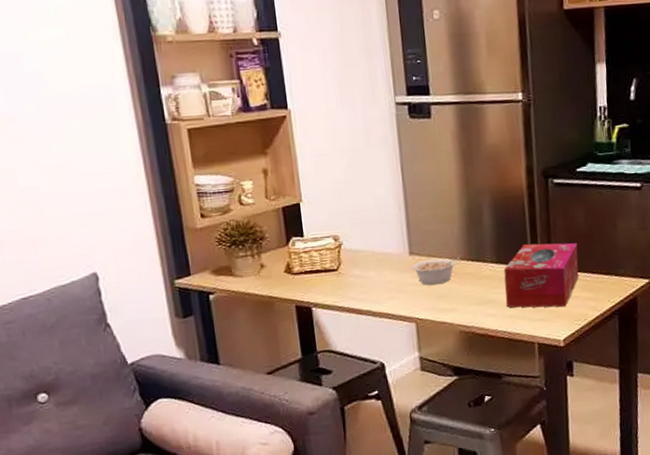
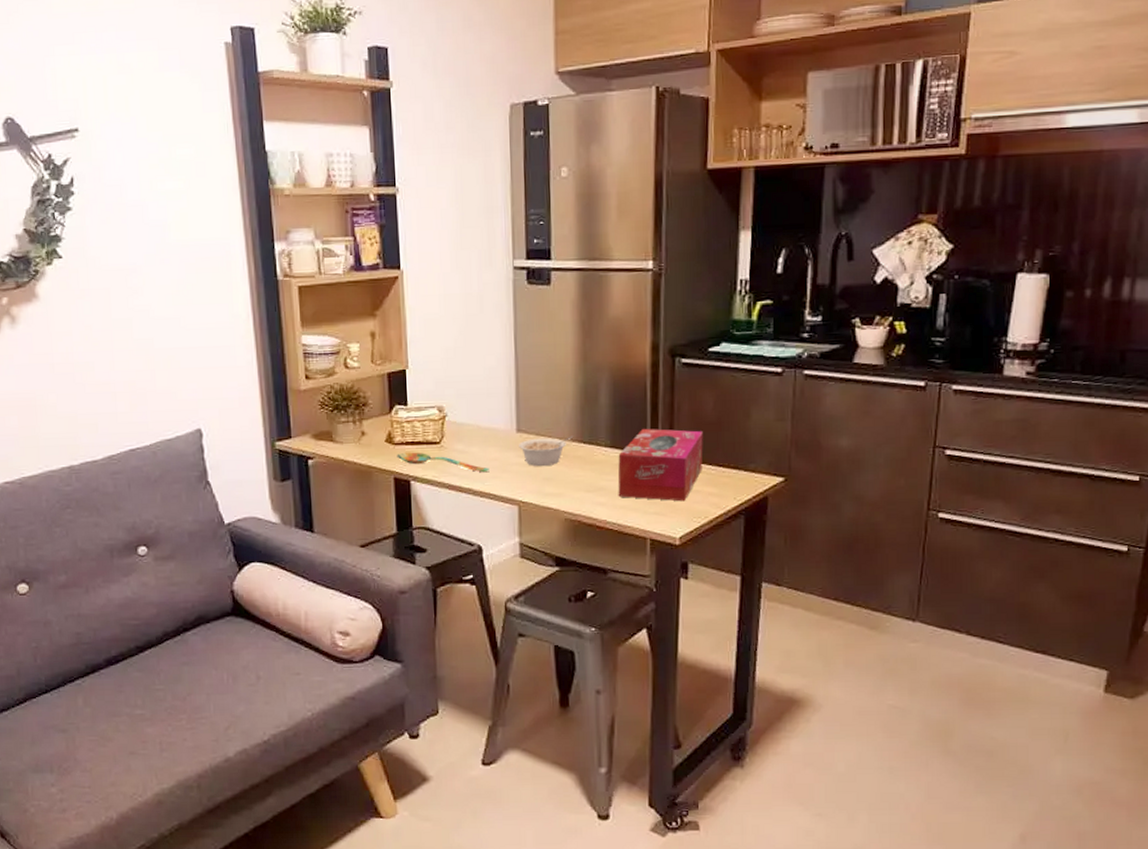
spoon: none [297,280,387,295] -> present [397,452,490,473]

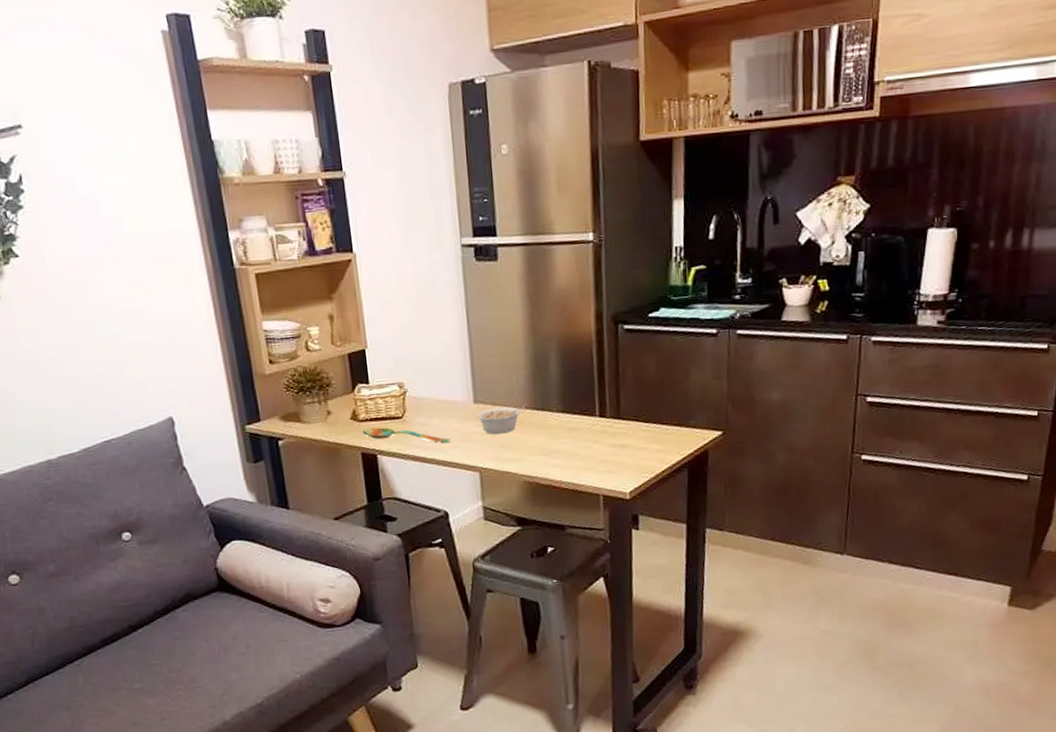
tissue box: present [618,429,703,502] -> none [569,392,648,459]

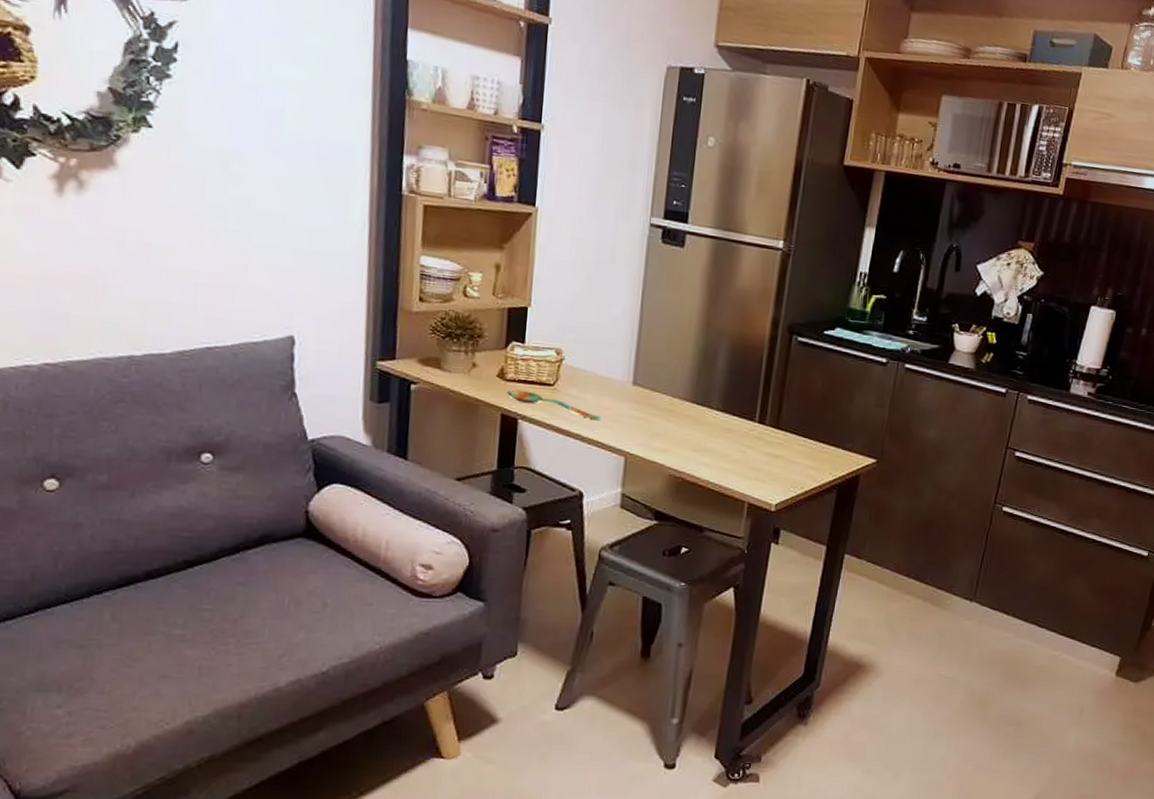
legume: present [476,403,528,434] -> none [633,393,688,422]

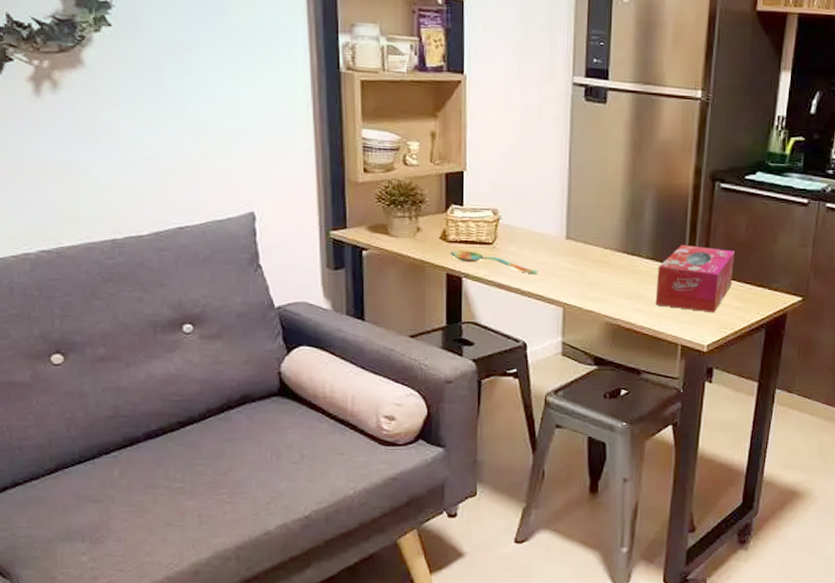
tissue box: none [723,398,809,471] -> present [655,245,735,313]

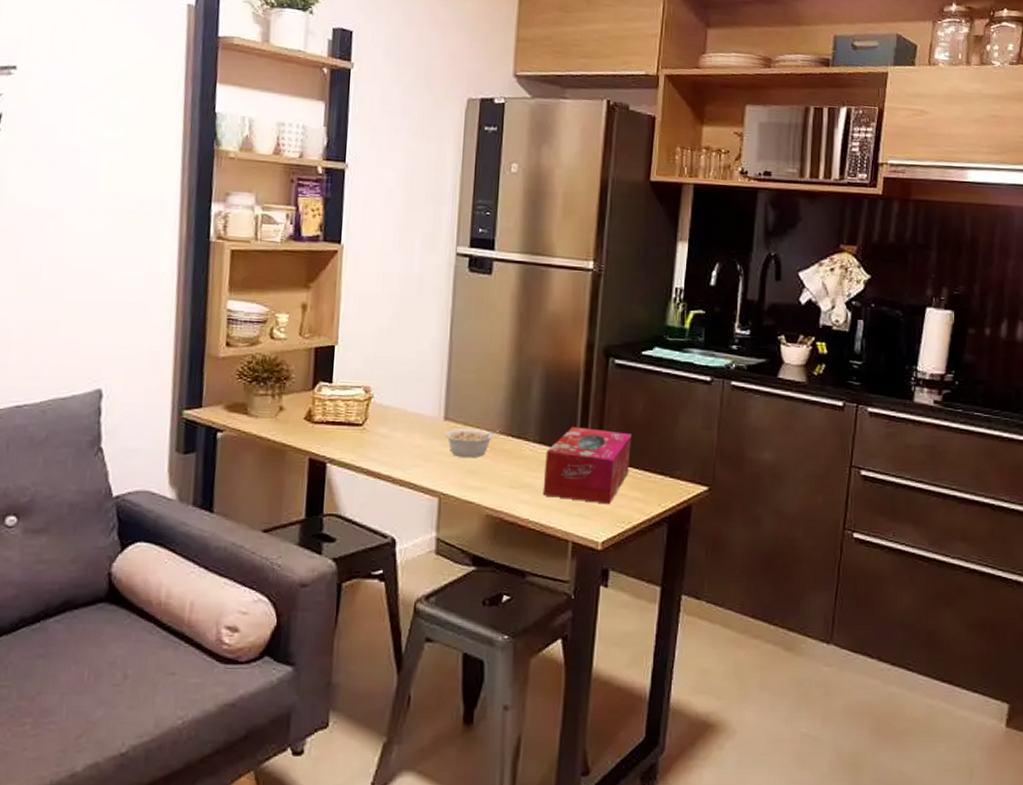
spoon: present [450,250,538,275] -> none [315,432,412,460]
legume: none [567,246,619,272] -> present [445,428,502,457]

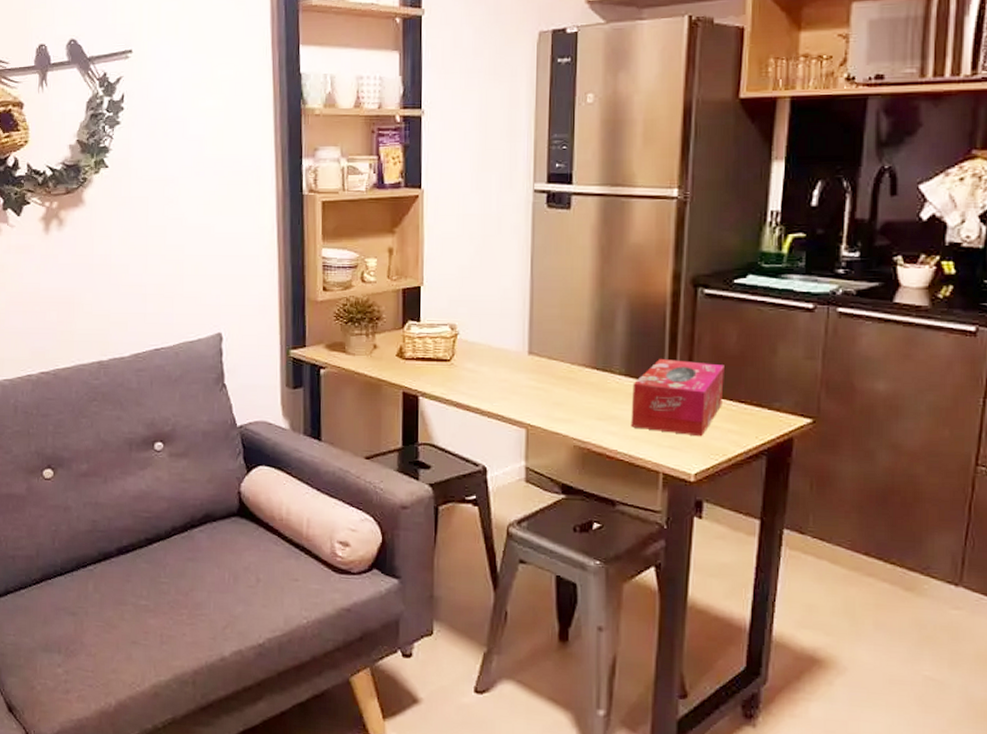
legume: present [445,428,502,457] -> none [530,361,587,390]

